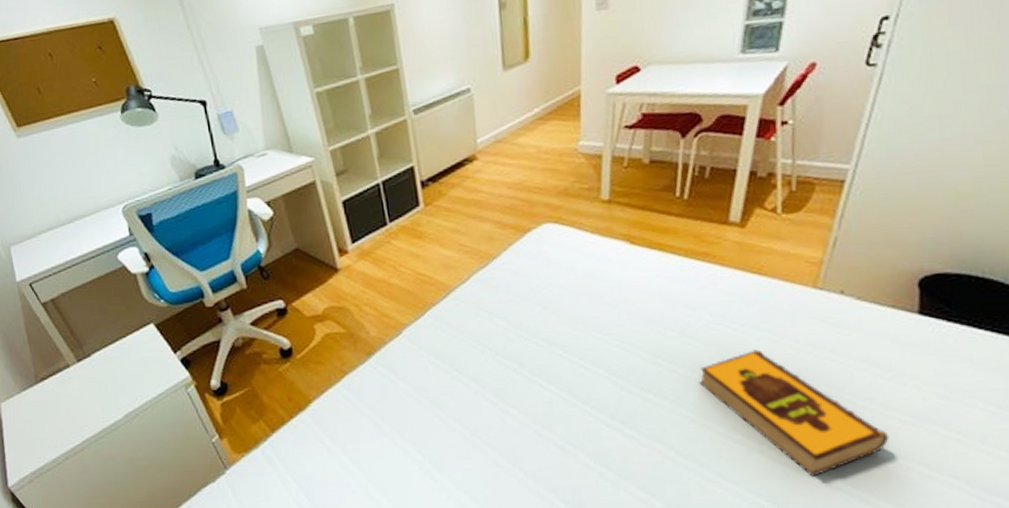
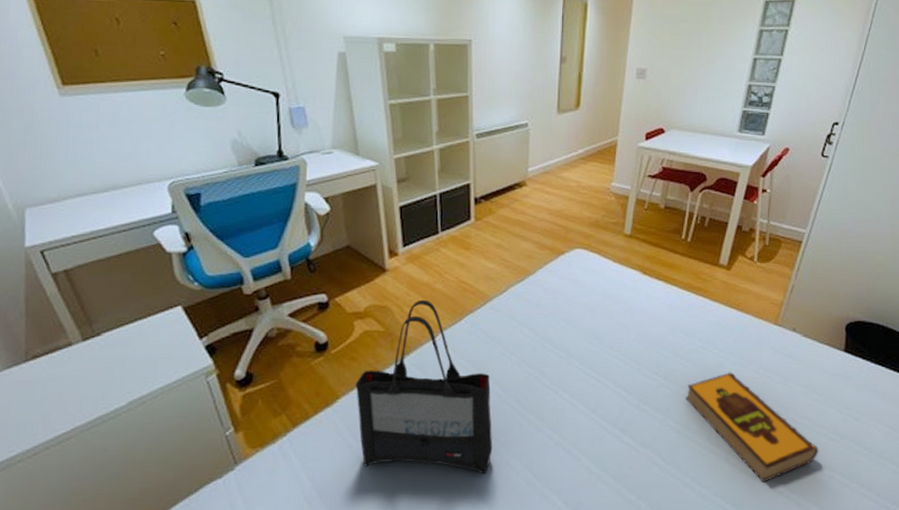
tote bag: none [324,296,476,474] -> present [355,299,493,475]

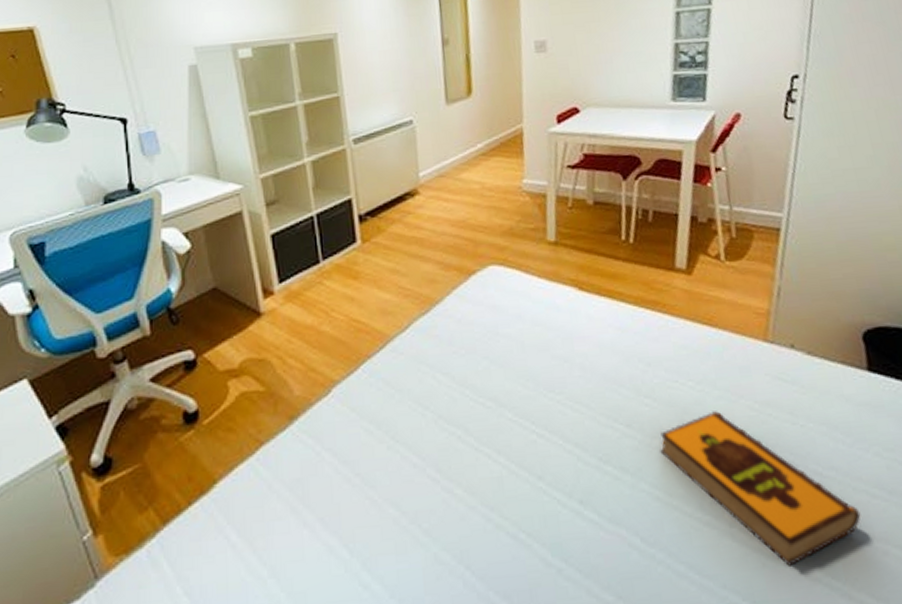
tote bag: present [355,299,493,475] -> none [234,346,415,576]

